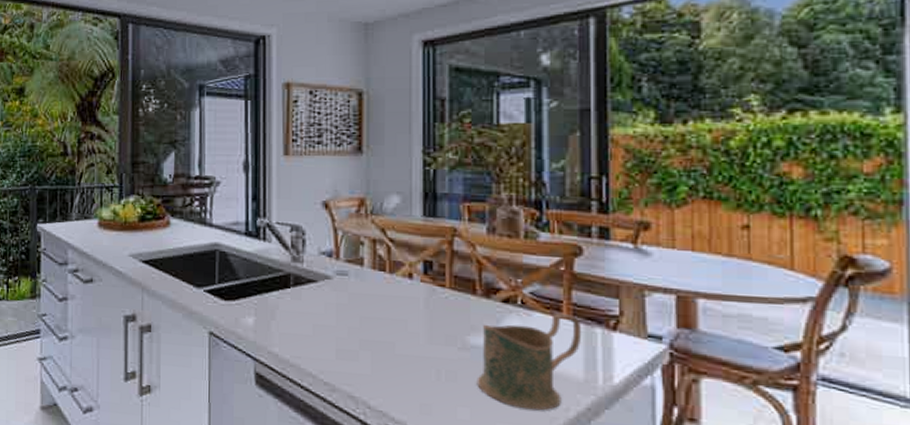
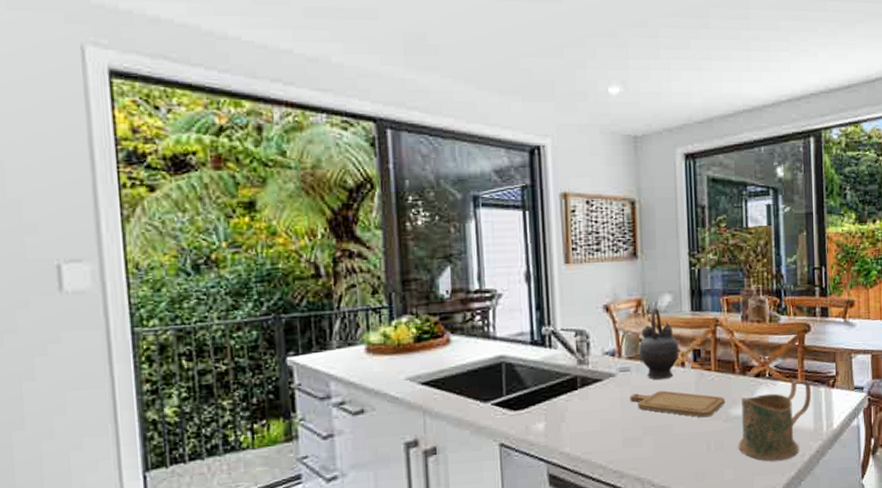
chopping board: none [346,301,462,341] -> present [629,390,726,418]
teapot: none [358,208,408,291] -> present [638,307,680,380]

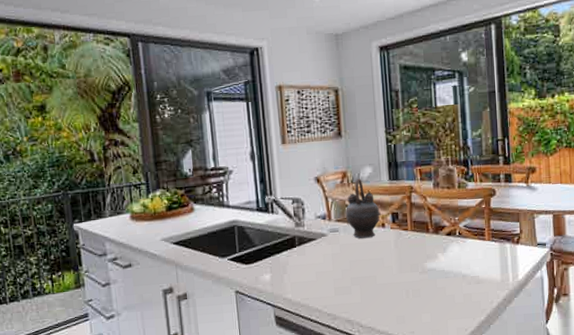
chopping board: present [629,390,726,418] -> none [339,247,421,270]
mug: present [738,380,812,461] -> none [433,237,498,307]

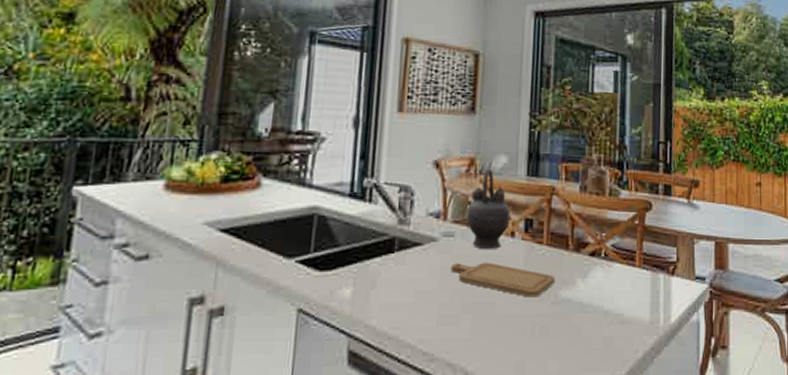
chopping board: none [339,247,421,270] -> present [450,262,556,298]

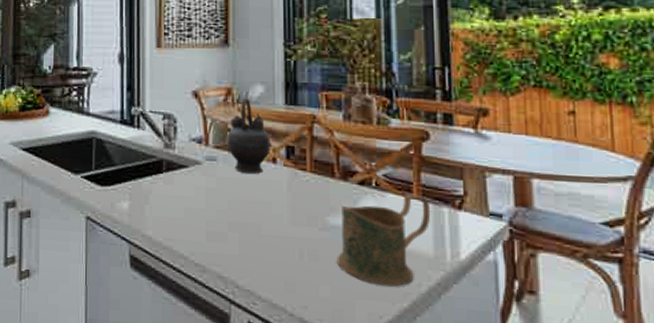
chopping board: present [450,262,556,298] -> none [215,185,323,222]
mug: none [565,263,650,356] -> present [336,195,431,287]

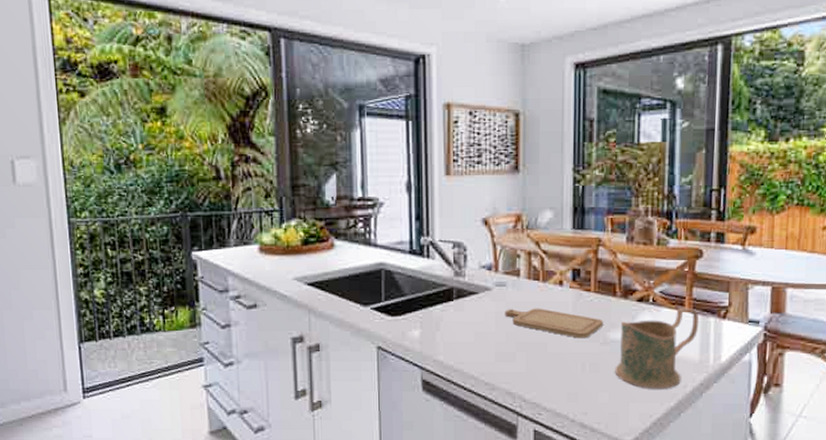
chopping board: none [215,185,323,222] -> present [504,308,604,339]
teapot: present [226,97,272,175] -> none [515,223,559,298]

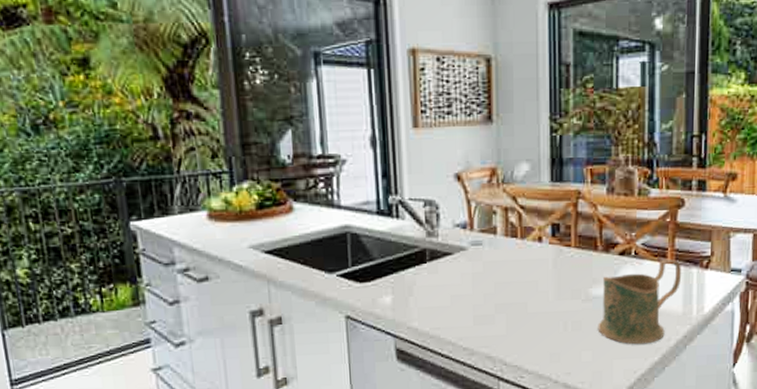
chopping board: present [504,308,604,339] -> none [481,266,586,297]

